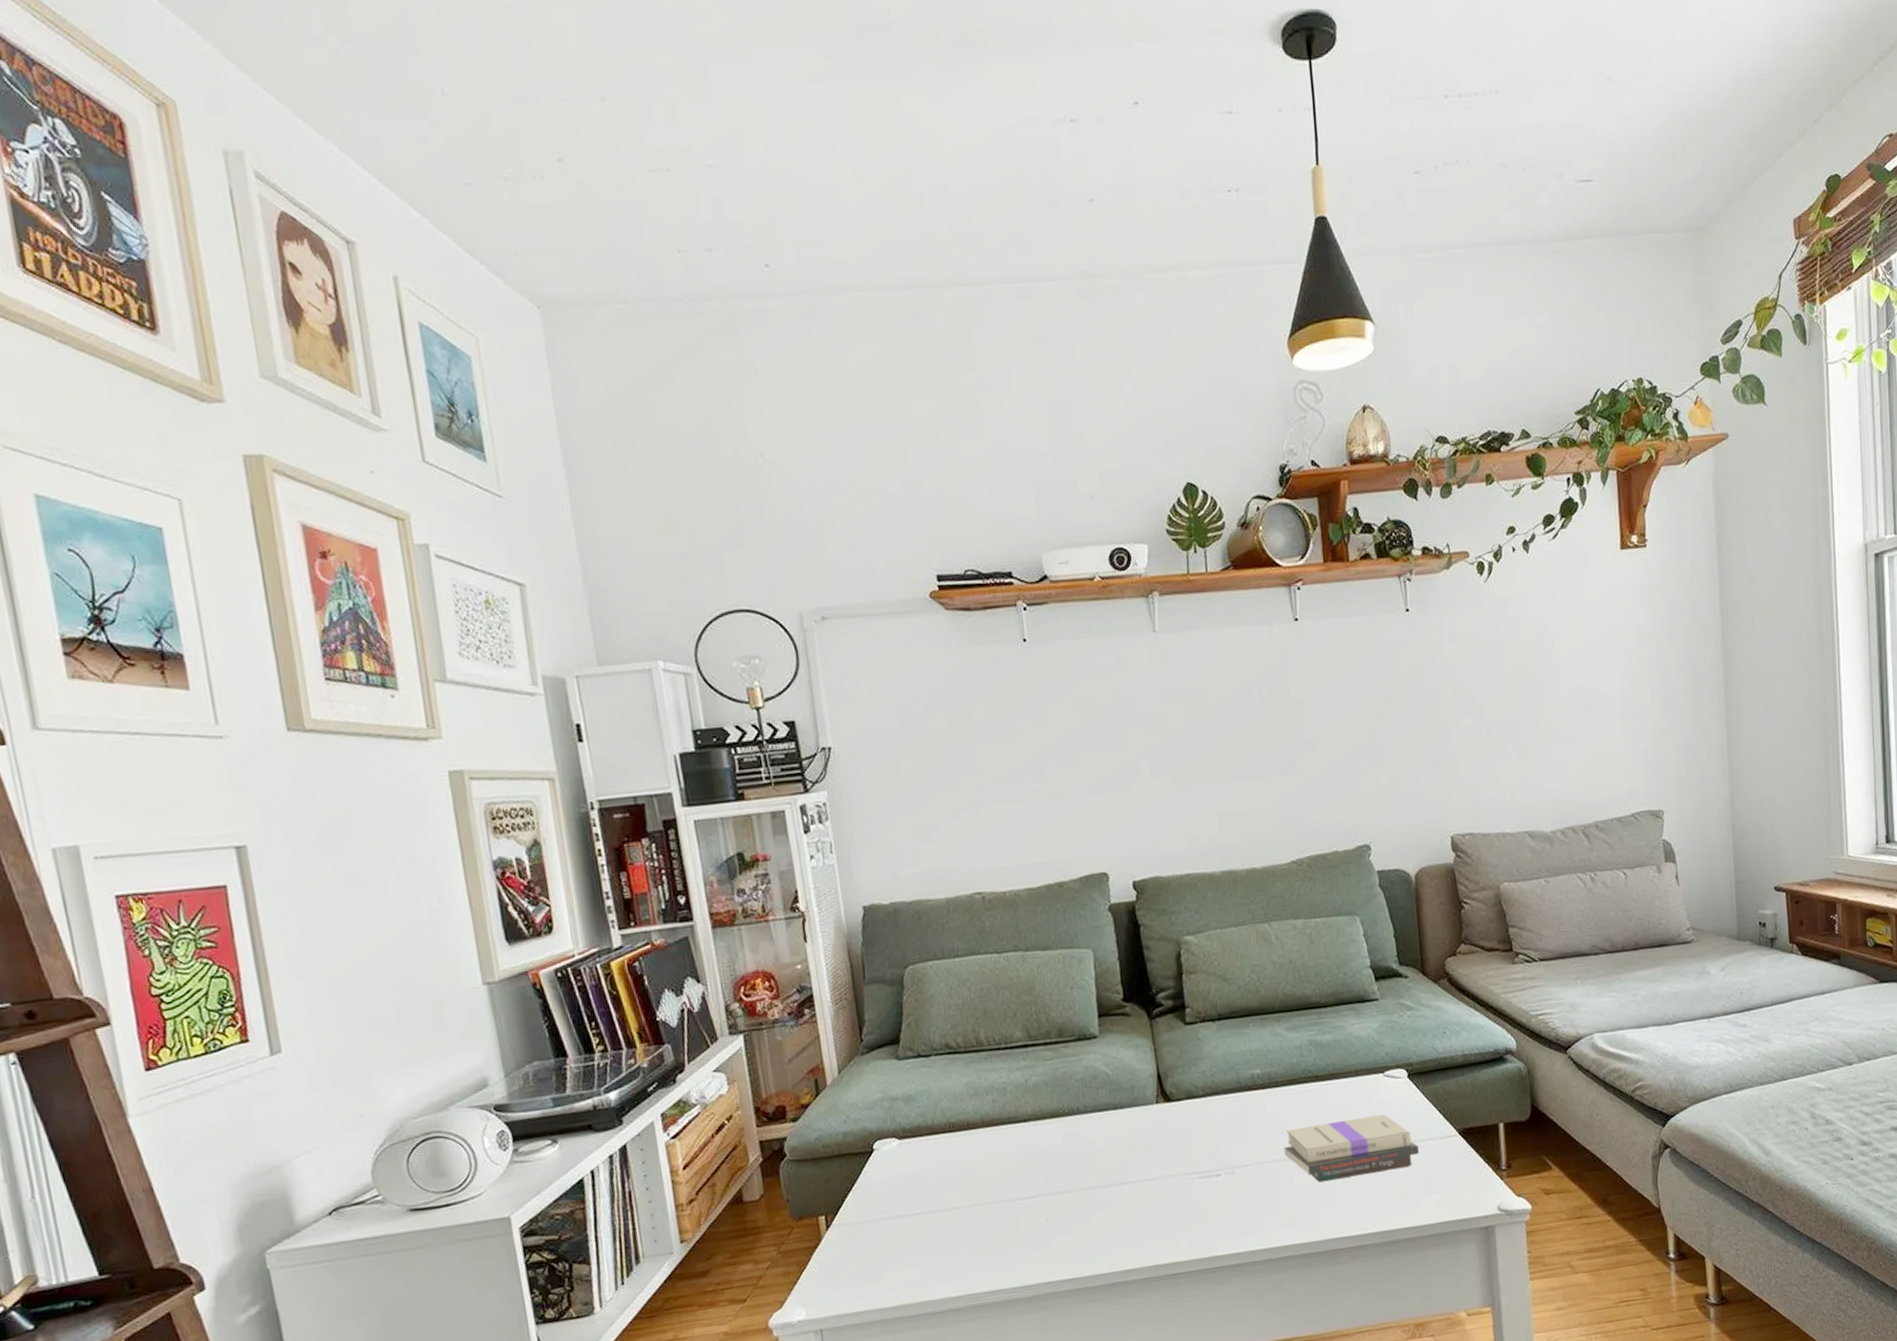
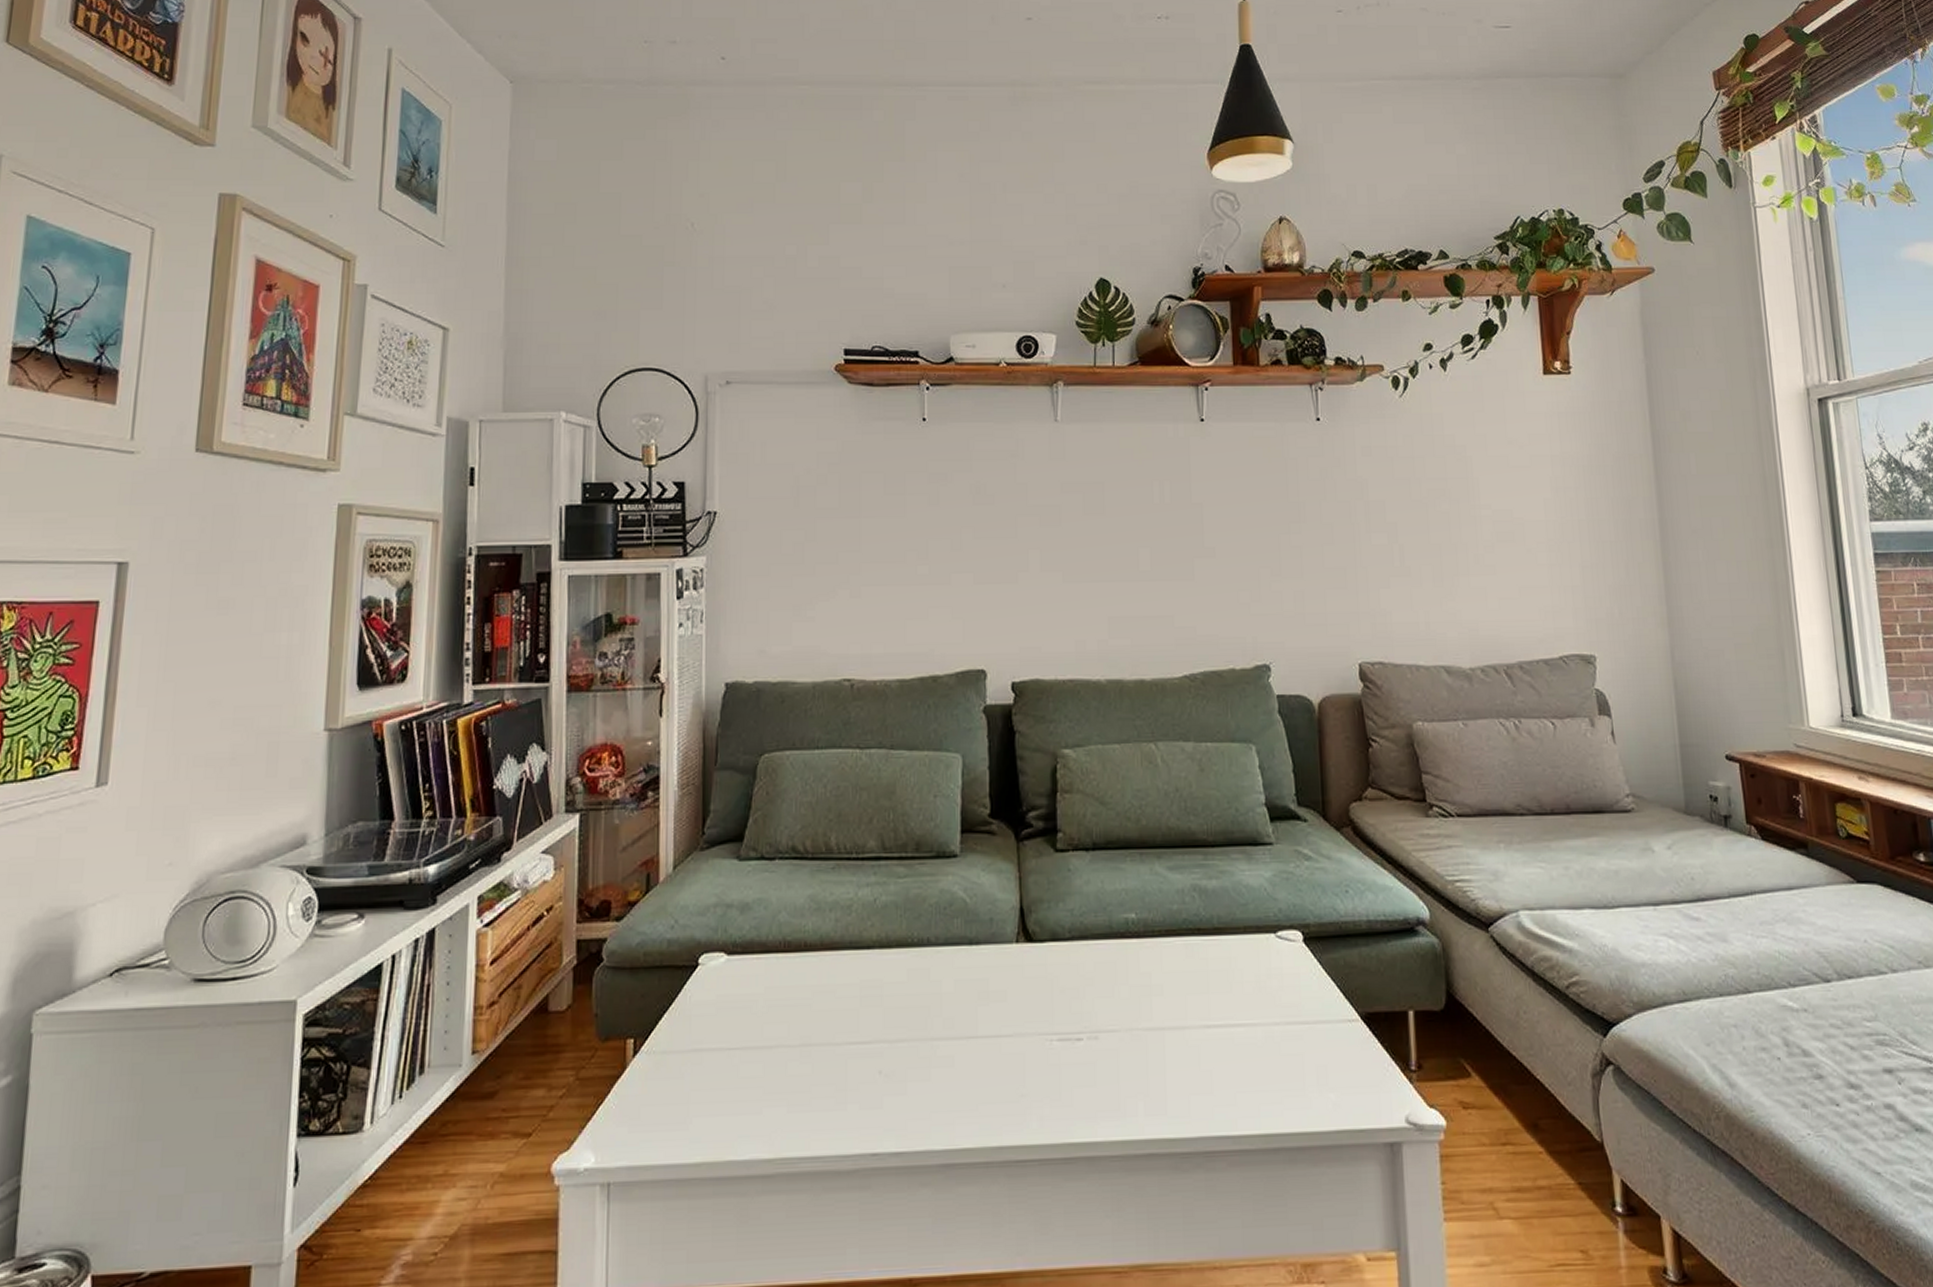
books: present [1284,1114,1420,1183] -> none [1157,984,1315,1062]

